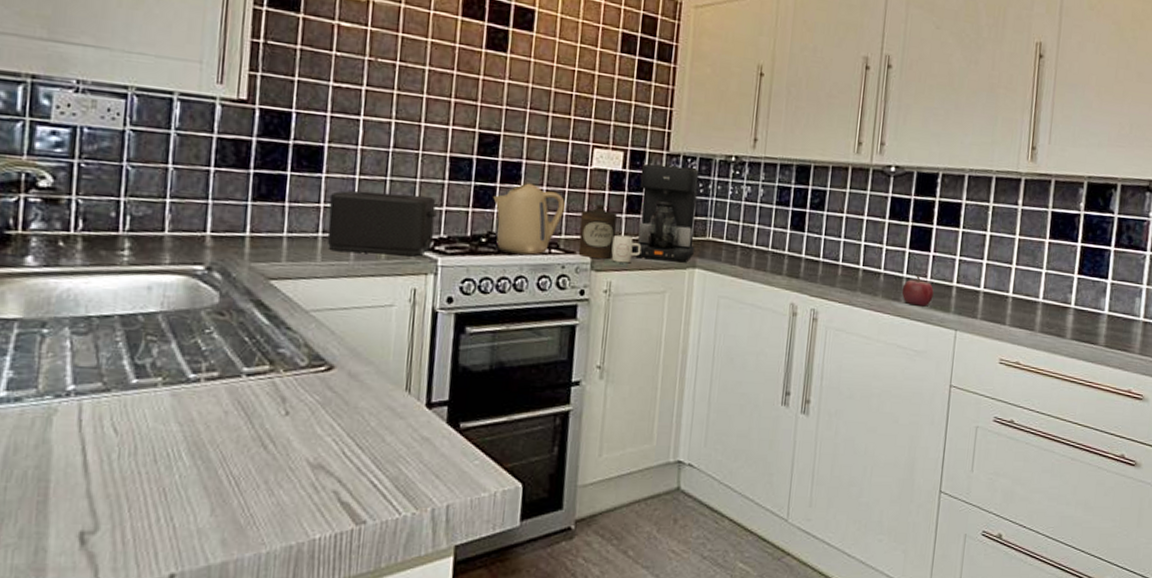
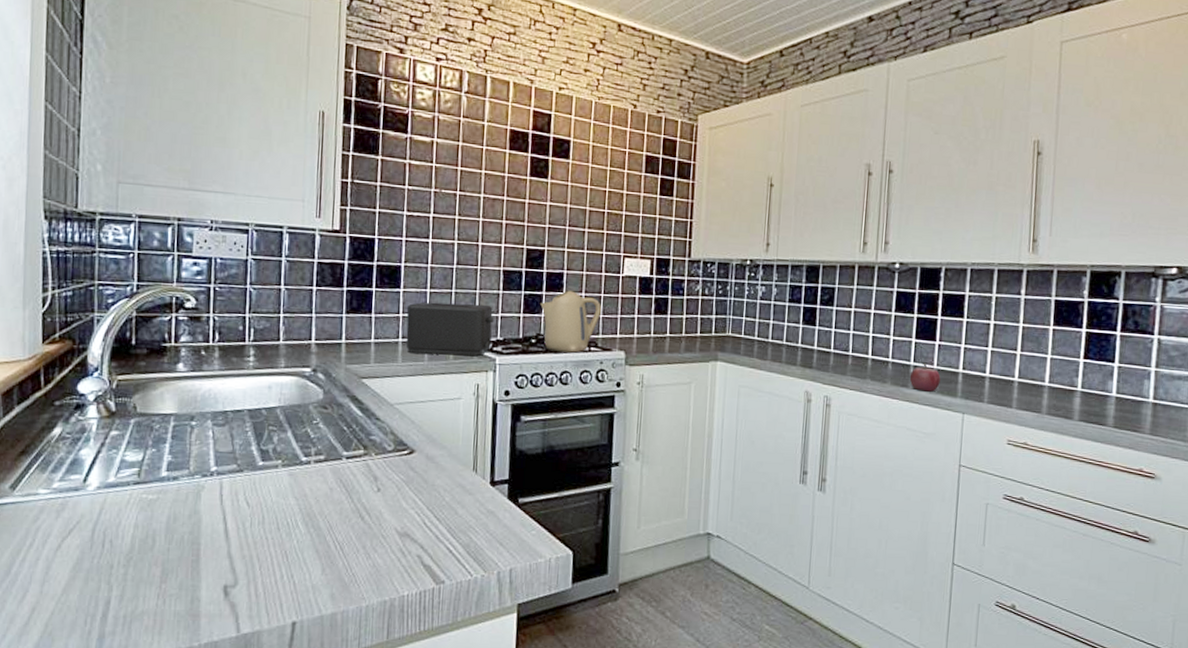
canister: present [578,204,617,260] -> none [614,307,647,355]
mug: present [611,234,642,264] -> none [642,333,669,358]
coffee maker: present [631,163,699,262] -> none [660,269,718,356]

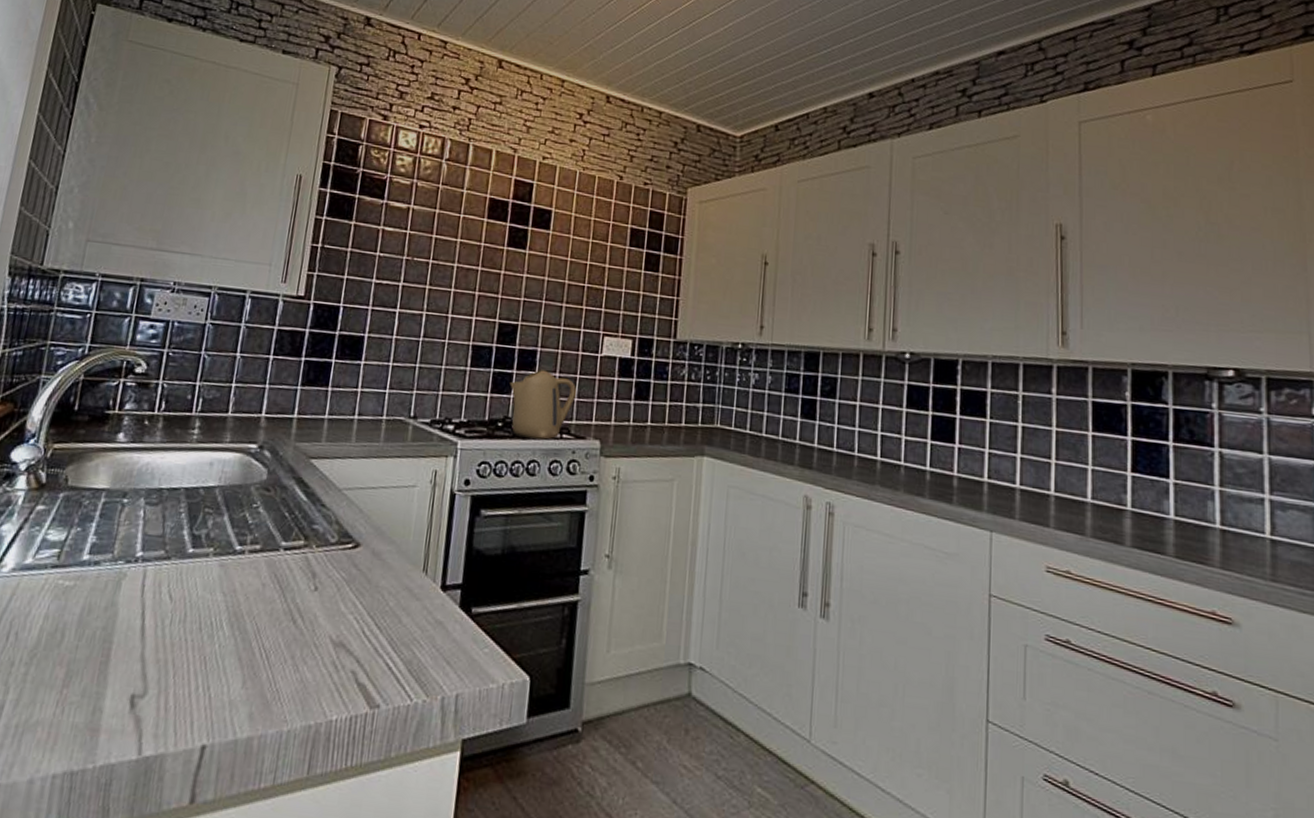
toaster: present [406,302,494,357] -> none [361,376,459,440]
fruit: present [909,362,941,392] -> none [925,468,962,504]

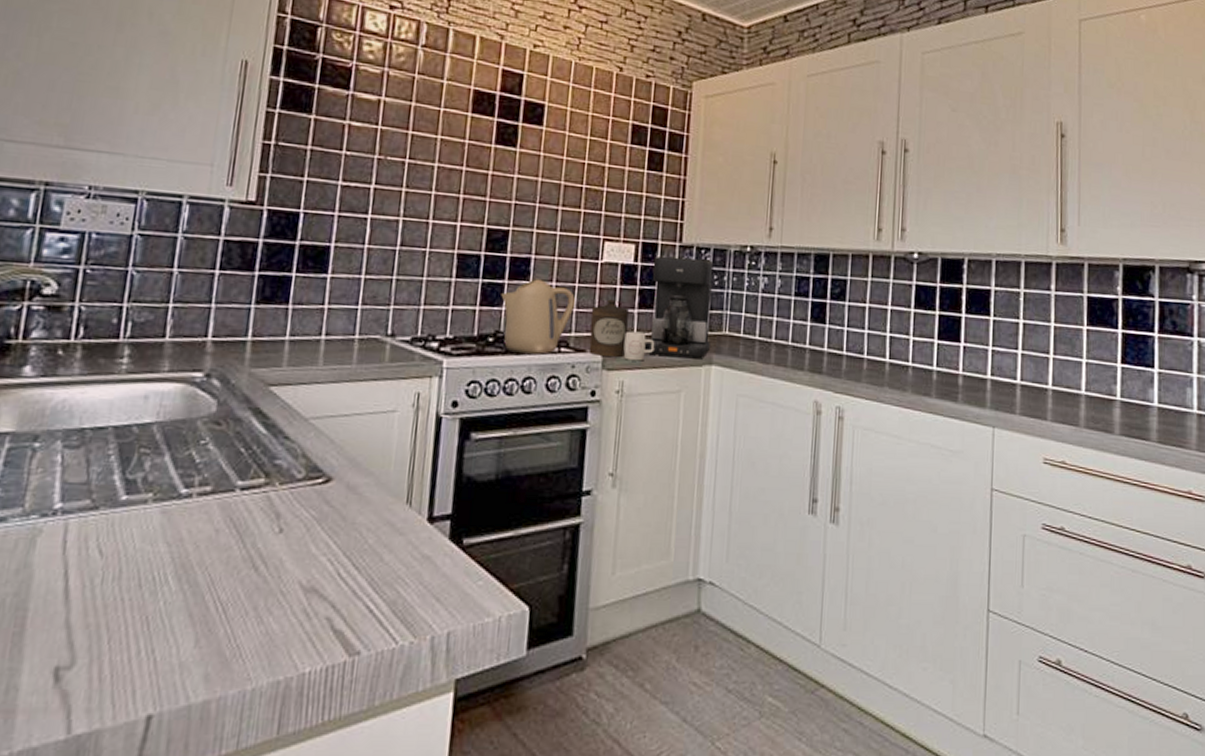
canister: none [588,390,626,446] -> present [588,299,629,358]
mug: none [620,420,650,450] -> present [623,331,655,361]
coffee maker: none [639,351,706,450] -> present [644,256,714,359]

